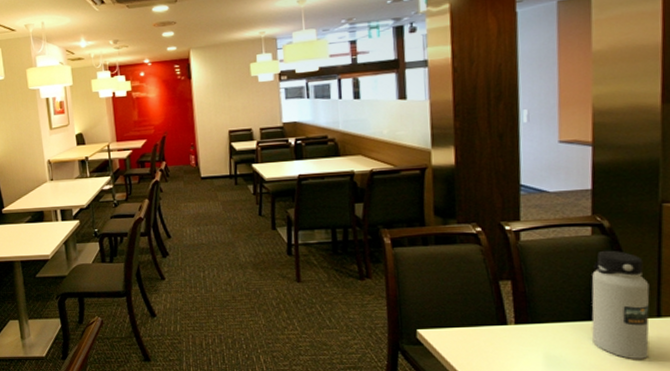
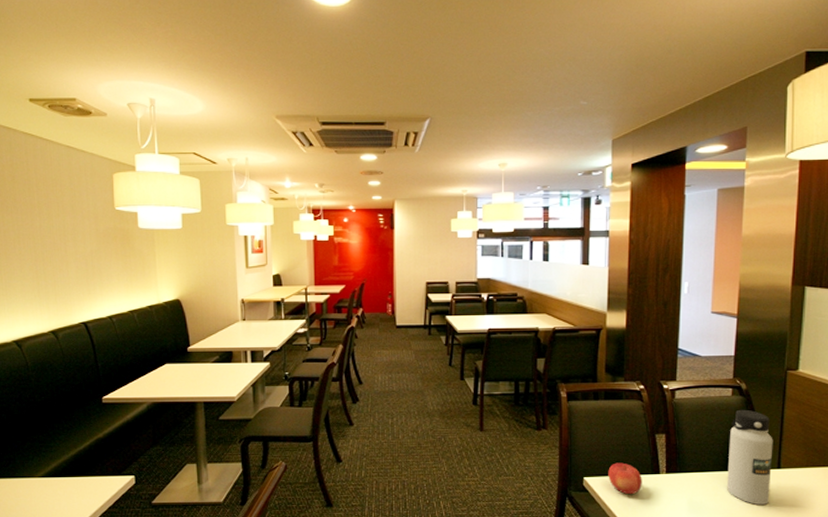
fruit: none [445,313,487,348] -> present [608,462,642,495]

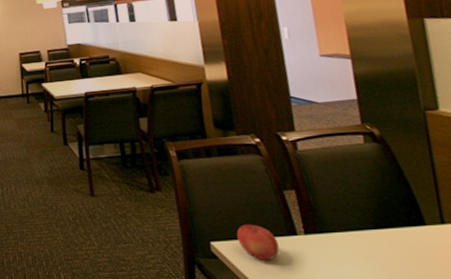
water bottle: present [727,409,773,505] -> none [371,157,440,268]

